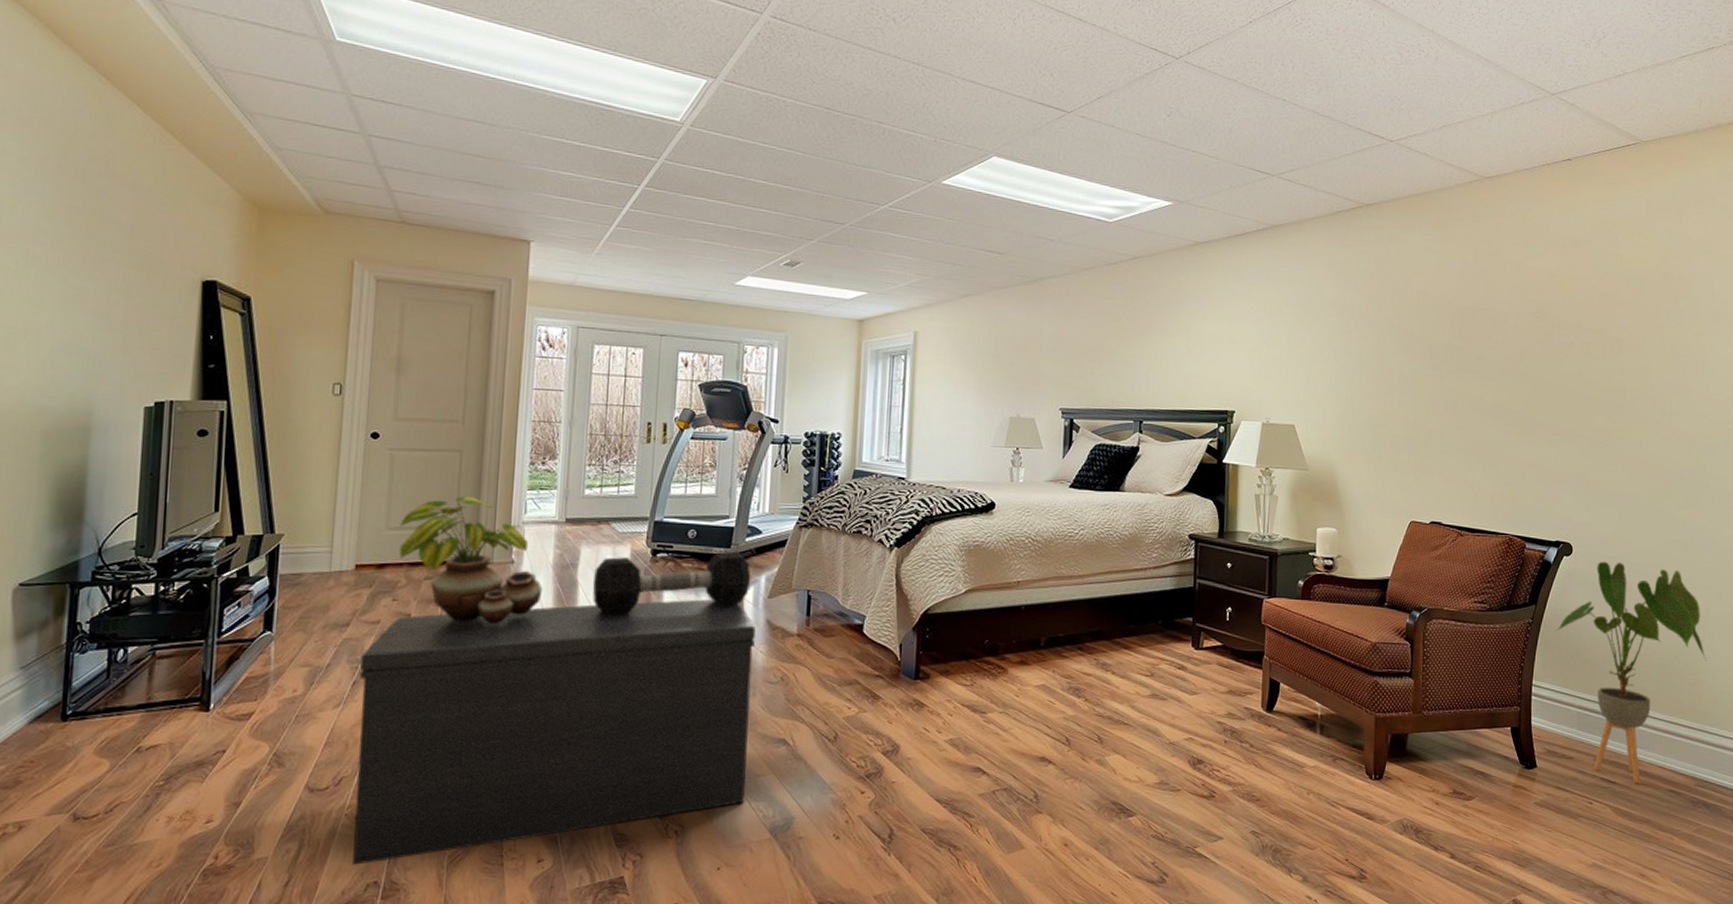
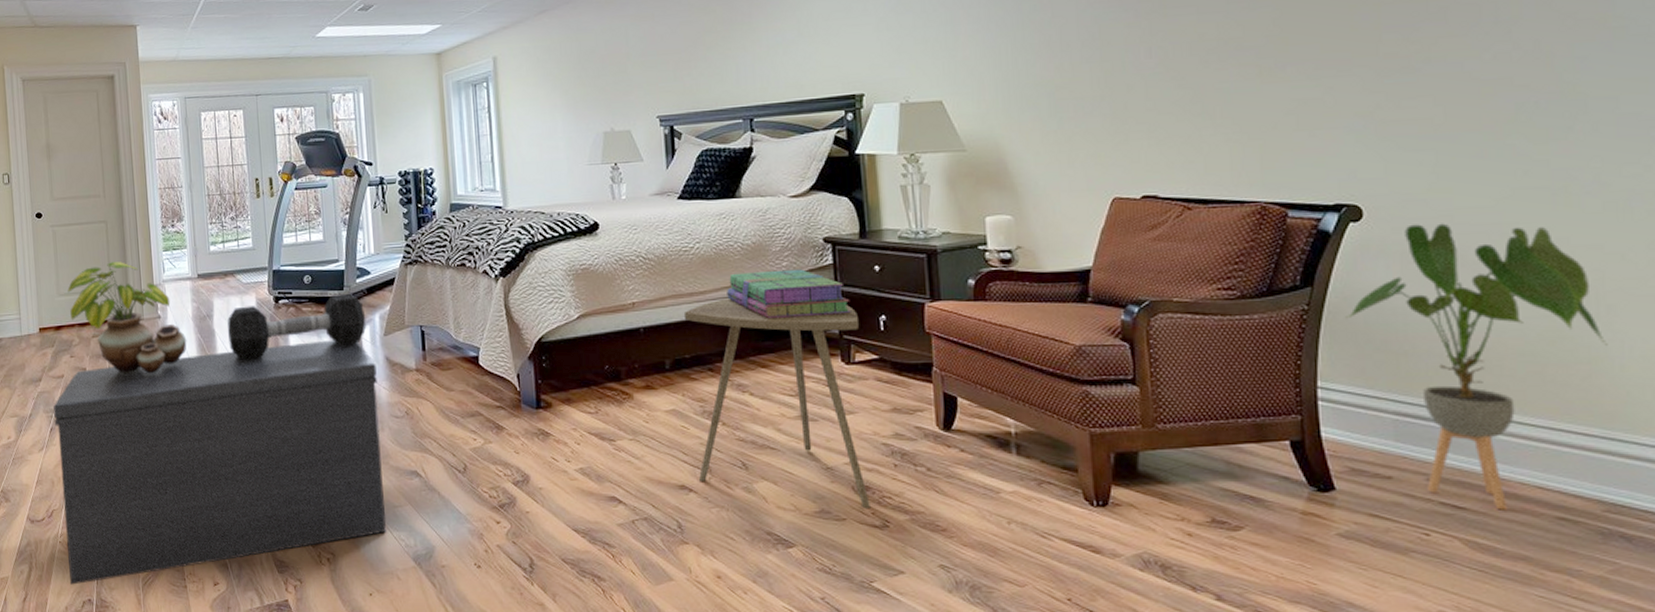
side table: none [1059,583,1209,781] -> present [683,298,870,510]
stack of books: none [1102,560,1205,605] -> present [727,269,851,318]

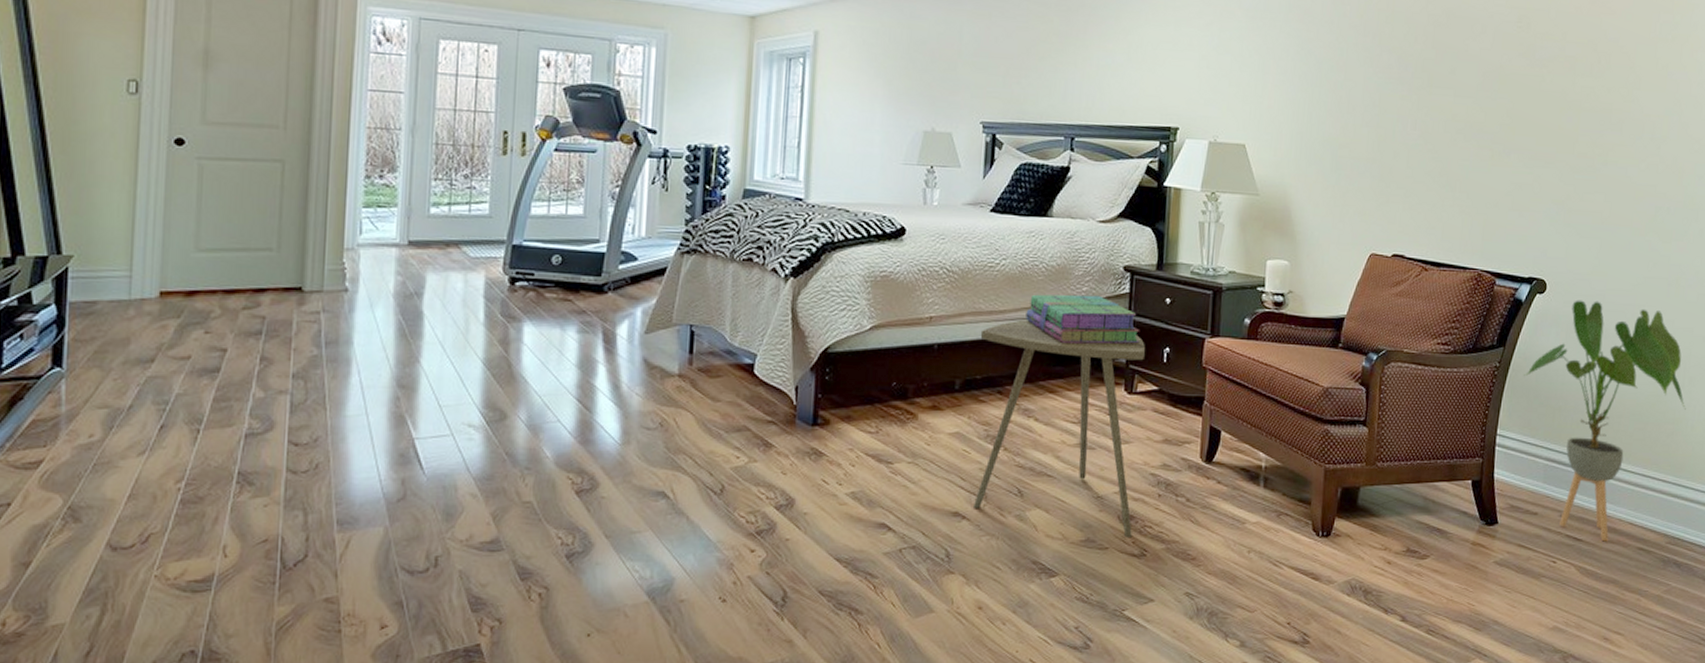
bench: present [53,340,387,585] -> none [164,334,630,632]
potted plant: present [67,262,187,374] -> none [212,214,382,362]
dumbbell: present [227,293,366,360] -> none [440,280,625,352]

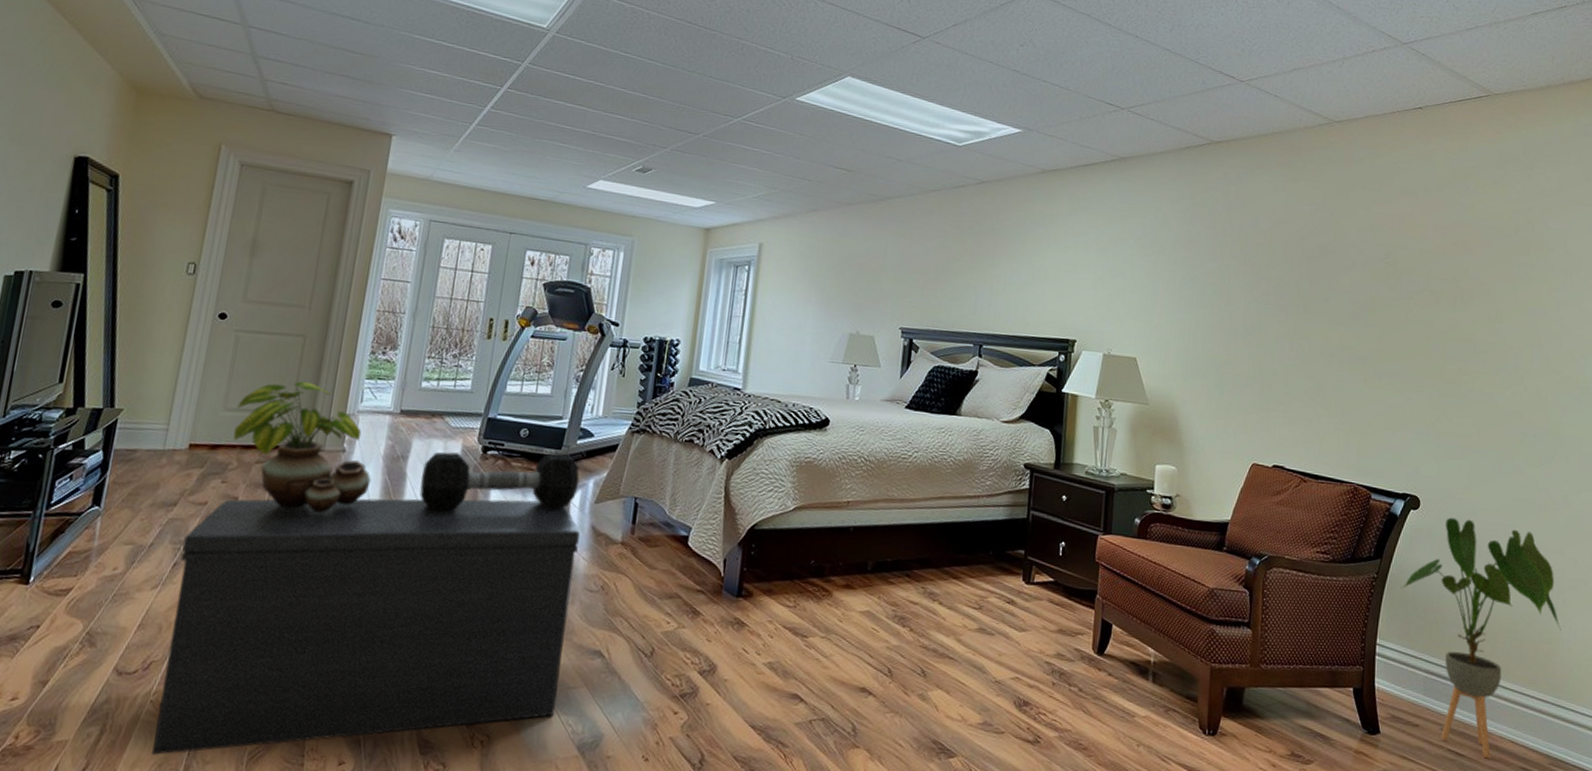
bench: none [164,334,630,632] -> present [152,498,580,755]
potted plant: none [212,214,382,362] -> present [233,381,371,514]
dumbbell: none [440,280,625,352] -> present [419,452,580,511]
side table: present [974,319,1145,539] -> none [880,508,1043,725]
stack of books: present [1026,294,1140,344] -> none [934,485,1038,537]

